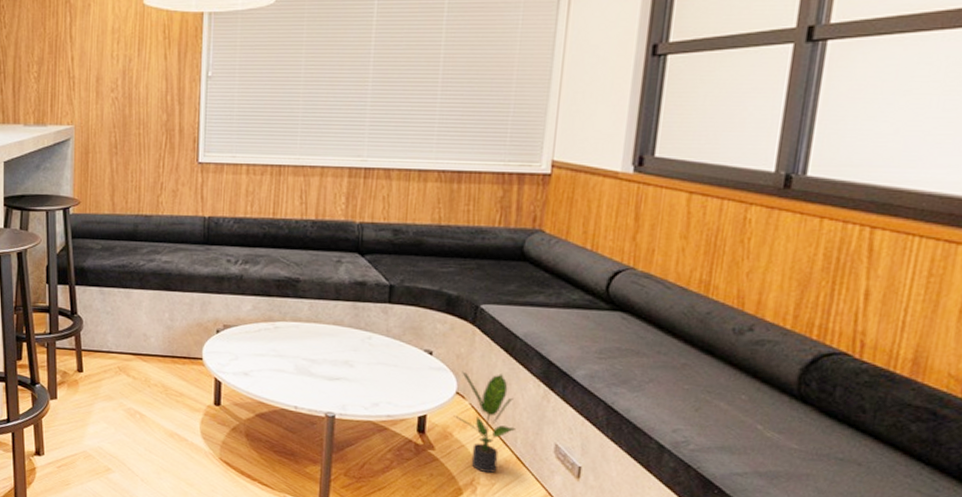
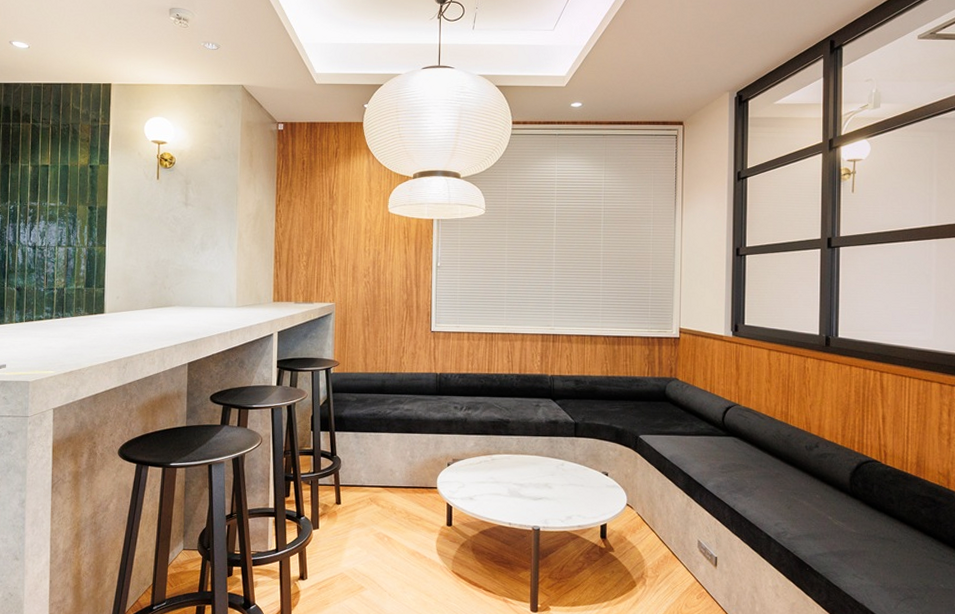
potted plant: present [453,371,515,474] -> none [626,487,670,568]

